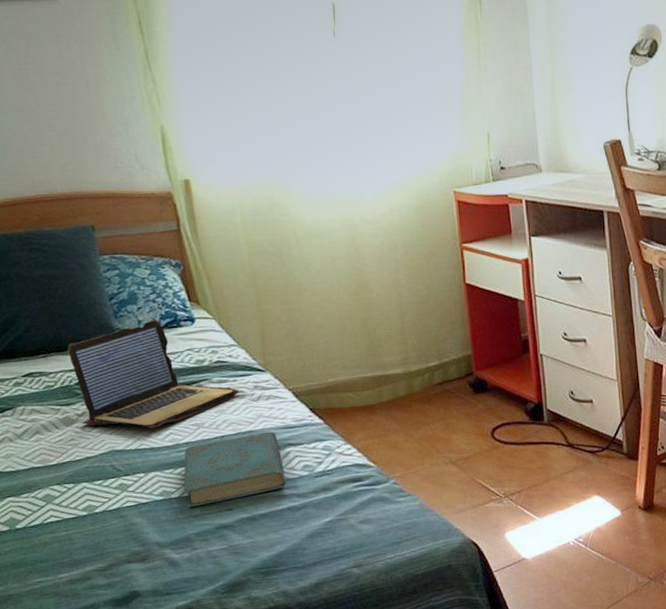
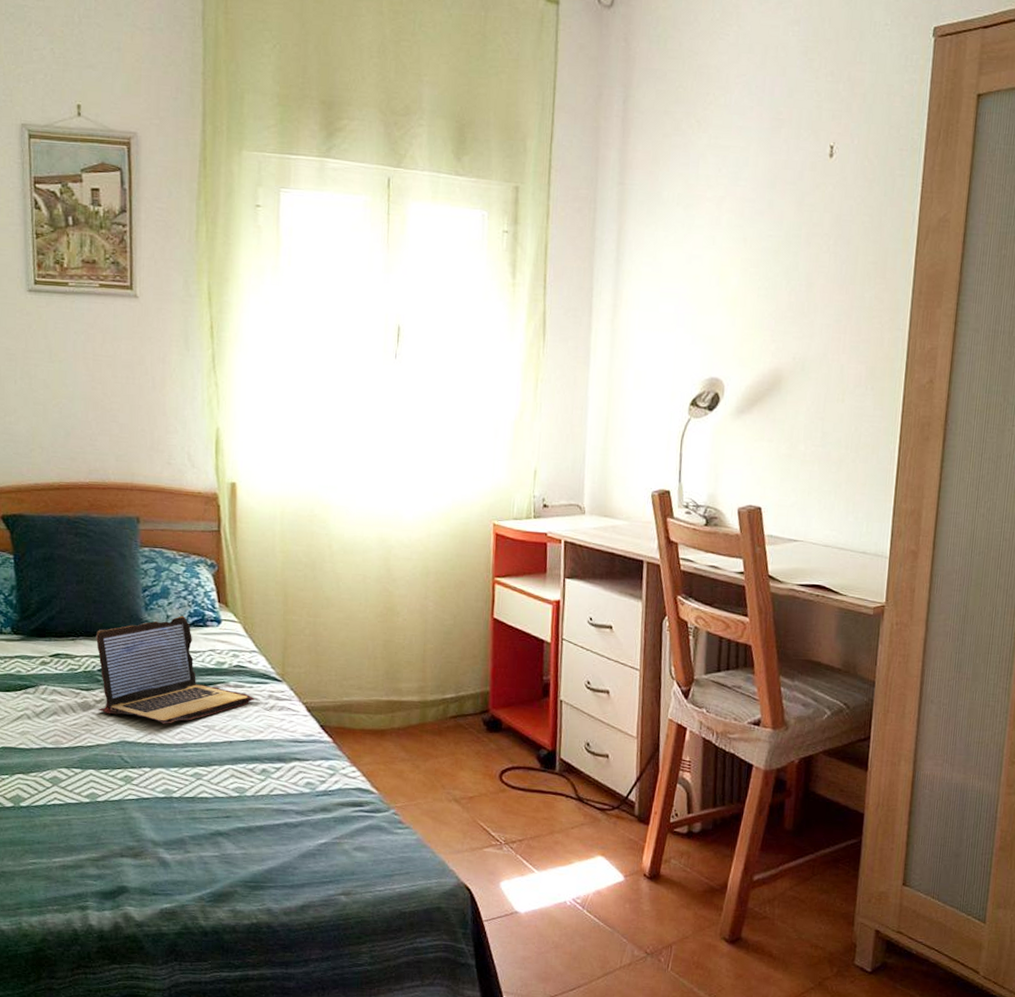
book: present [183,431,287,508] -> none [186,743,287,809]

